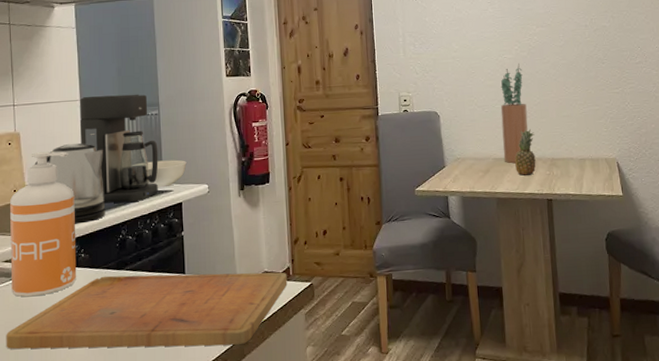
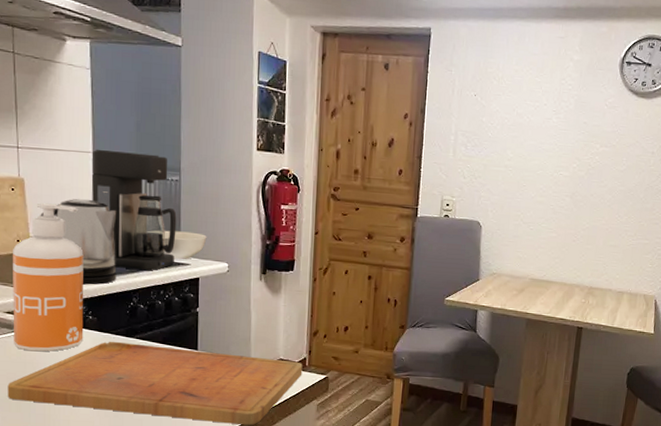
vase: present [500,64,529,164] -> none [541,183,577,287]
fruit: present [514,129,536,176] -> none [551,253,577,301]

